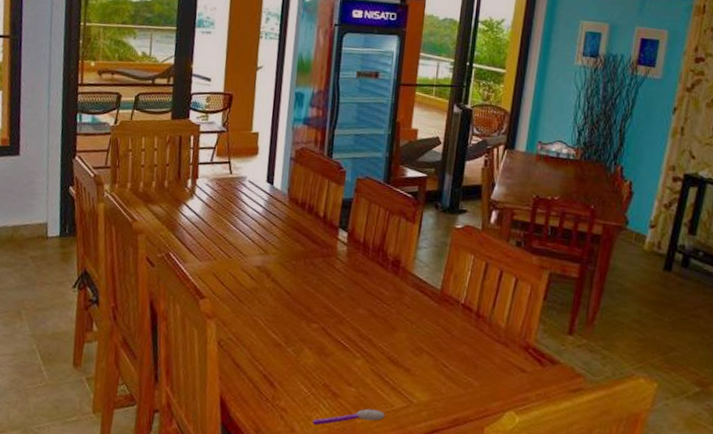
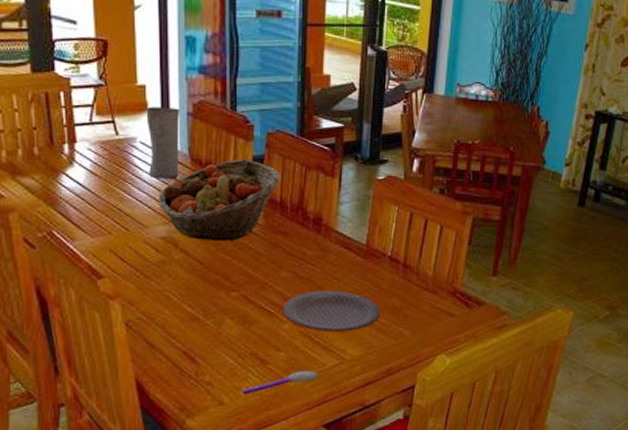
vase: none [253,151,284,215] -> present [146,106,180,179]
fruit basket: none [257,201,366,275] -> present [158,159,280,241]
plate: none [356,330,451,375] -> present [282,291,380,333]

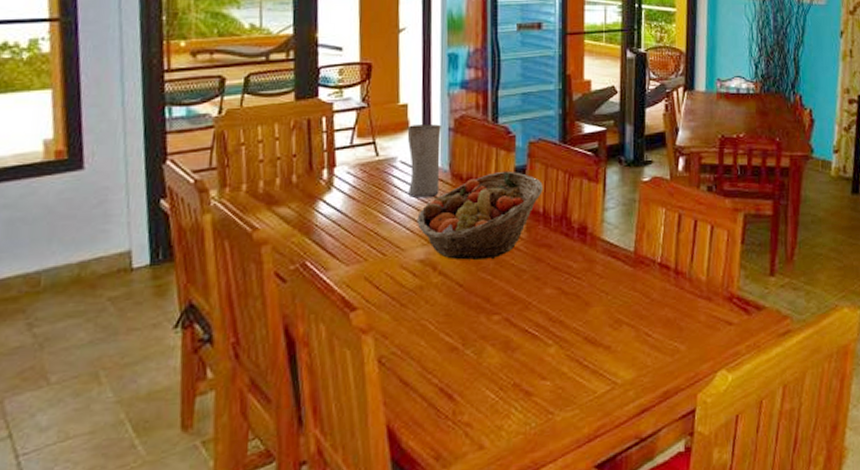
spoon: present [243,370,317,394] -> none [505,400,587,434]
plate: present [282,291,380,333] -> none [547,305,653,353]

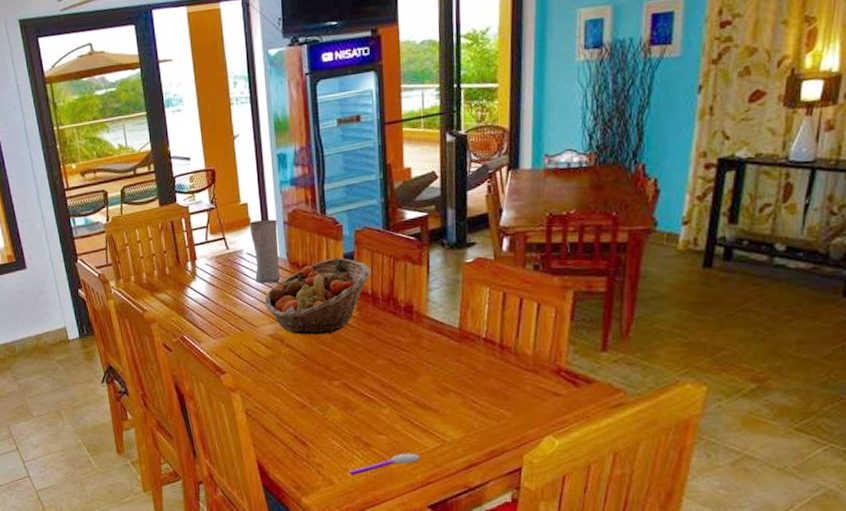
spoon: none [505,400,587,434] -> present [350,453,419,475]

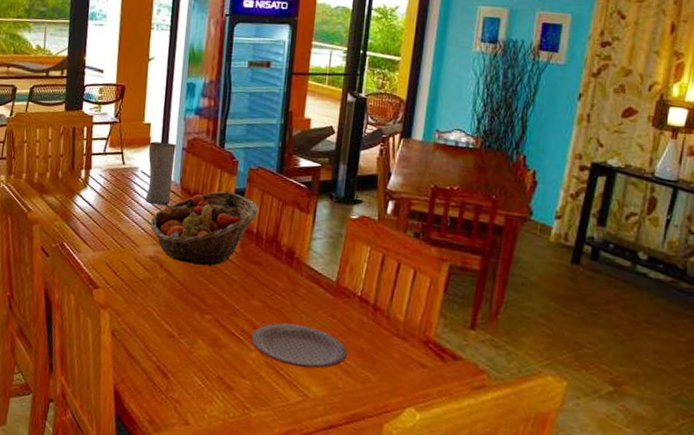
spoon: present [350,453,419,475] -> none [207,402,280,418]
plate: none [380,375,479,416] -> present [250,322,347,369]

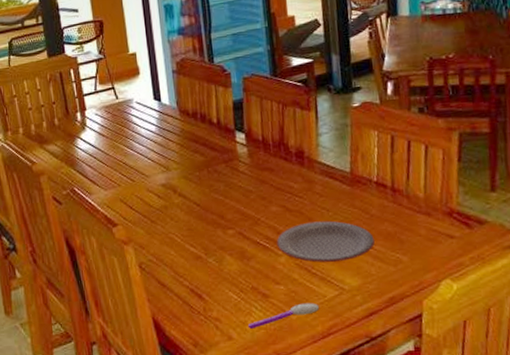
vase: present [145,141,176,205] -> none [138,68,171,132]
fruit basket: present [150,191,259,266] -> none [155,104,260,184]
spoon: none [207,402,280,418] -> present [248,303,319,329]

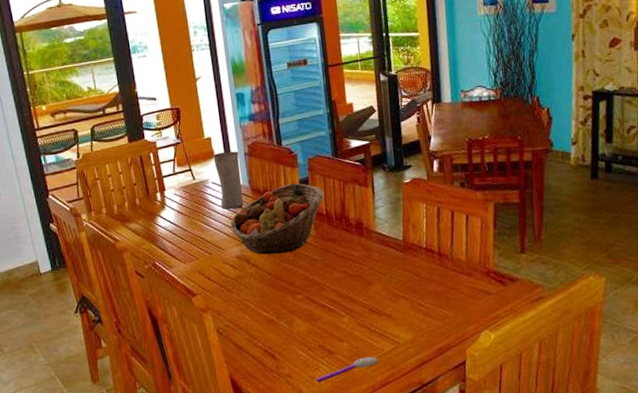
vase: none [138,68,171,132] -> present [213,151,244,210]
fruit basket: none [155,104,260,184] -> present [230,183,324,255]
plate: present [276,220,375,263] -> none [340,283,425,321]

